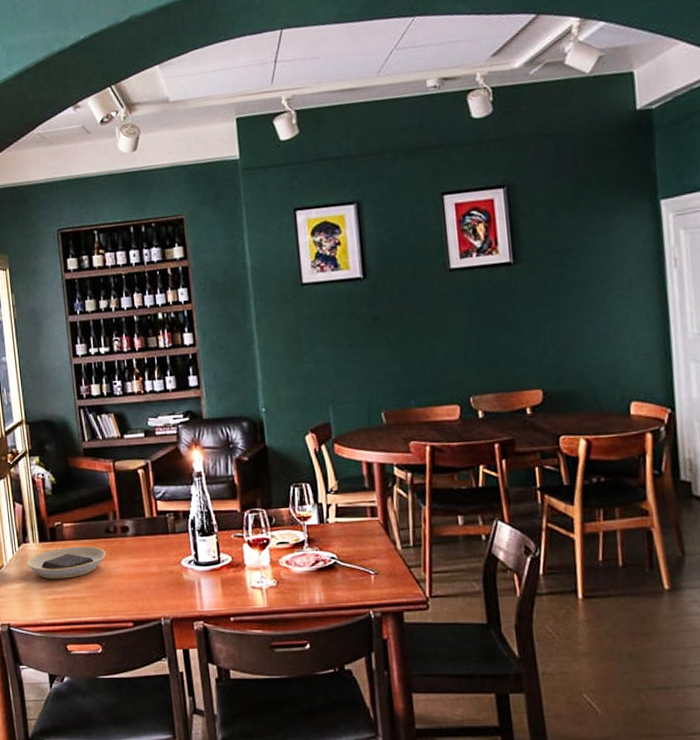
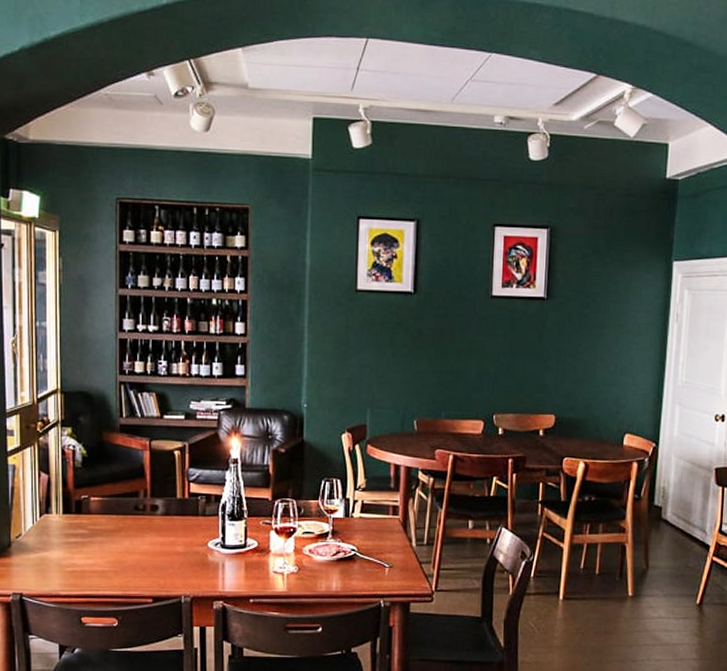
plate: present [27,546,107,579] -> none [47,521,133,552]

